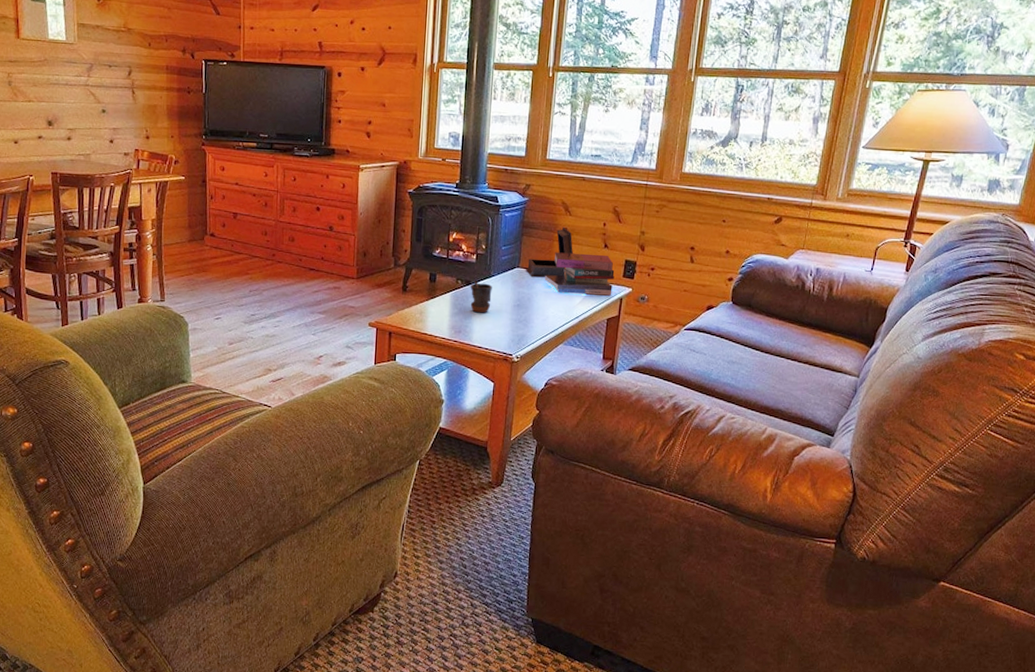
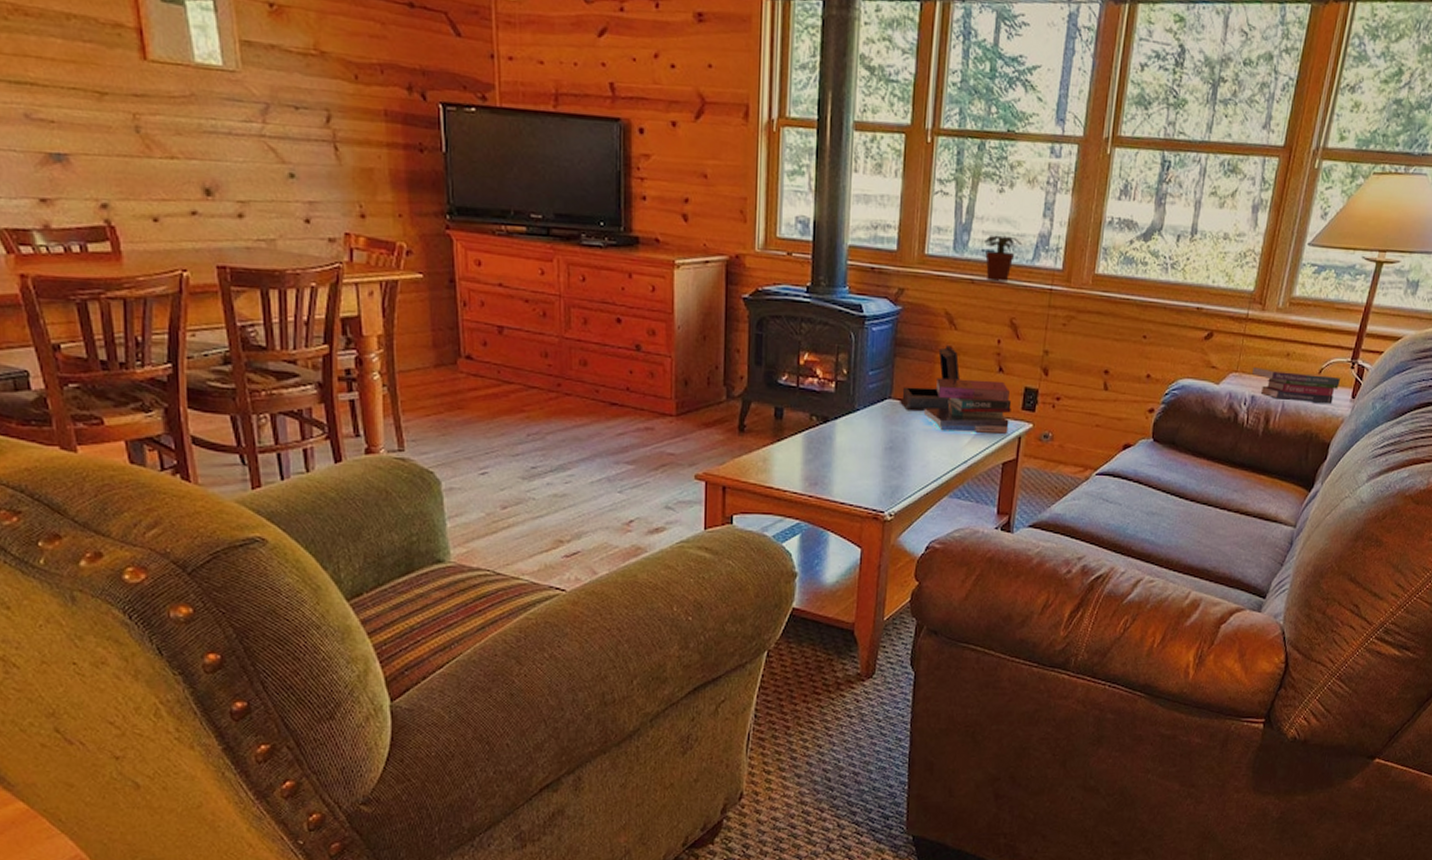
mug: present [470,280,492,313] -> none [828,416,857,459]
potted plant: none [593,144,624,179] -> present [985,235,1023,282]
books: none [817,245,895,276] -> present [1252,367,1340,405]

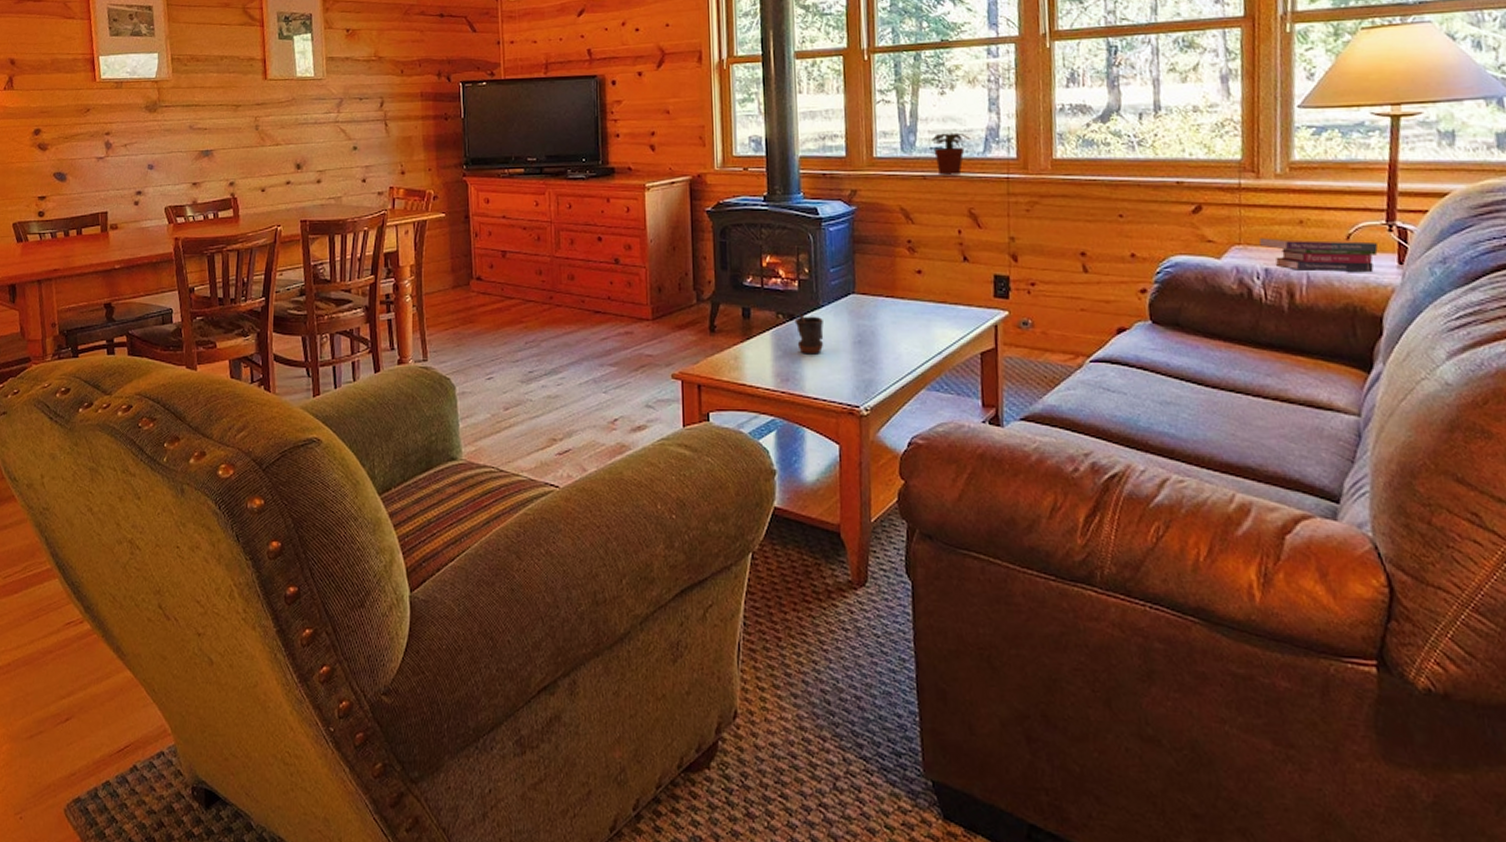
mug: none [828,416,857,459] -> present [794,313,824,354]
decorative box: present [899,344,960,412] -> none [863,238,923,305]
books: present [923,378,1012,434] -> none [889,270,983,323]

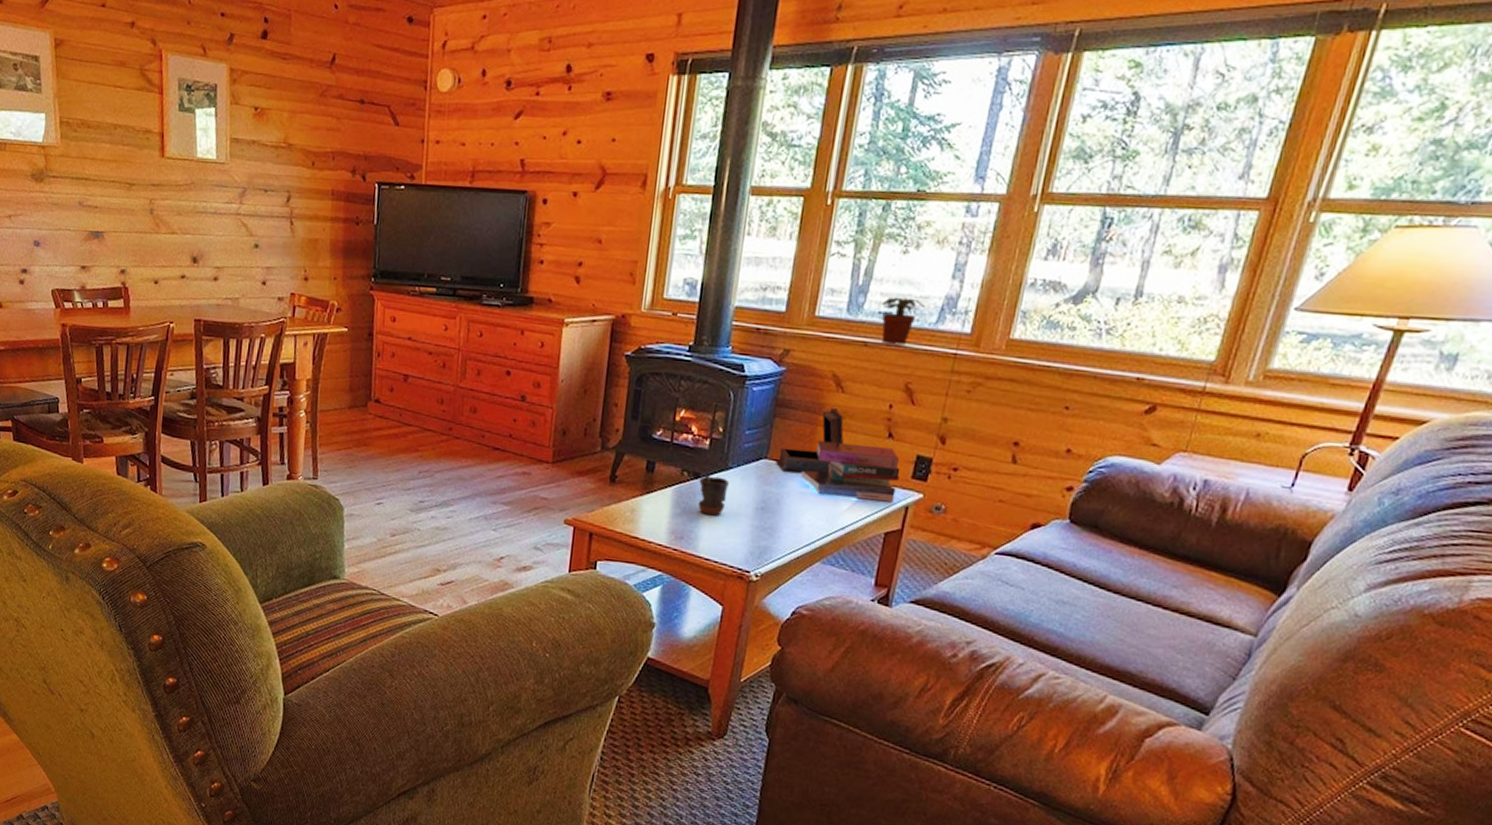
decorative box: none [863,238,923,305] -> present [775,407,844,474]
books: none [889,270,983,323] -> present [800,440,901,503]
books: present [1259,238,1378,273] -> none [1207,447,1332,496]

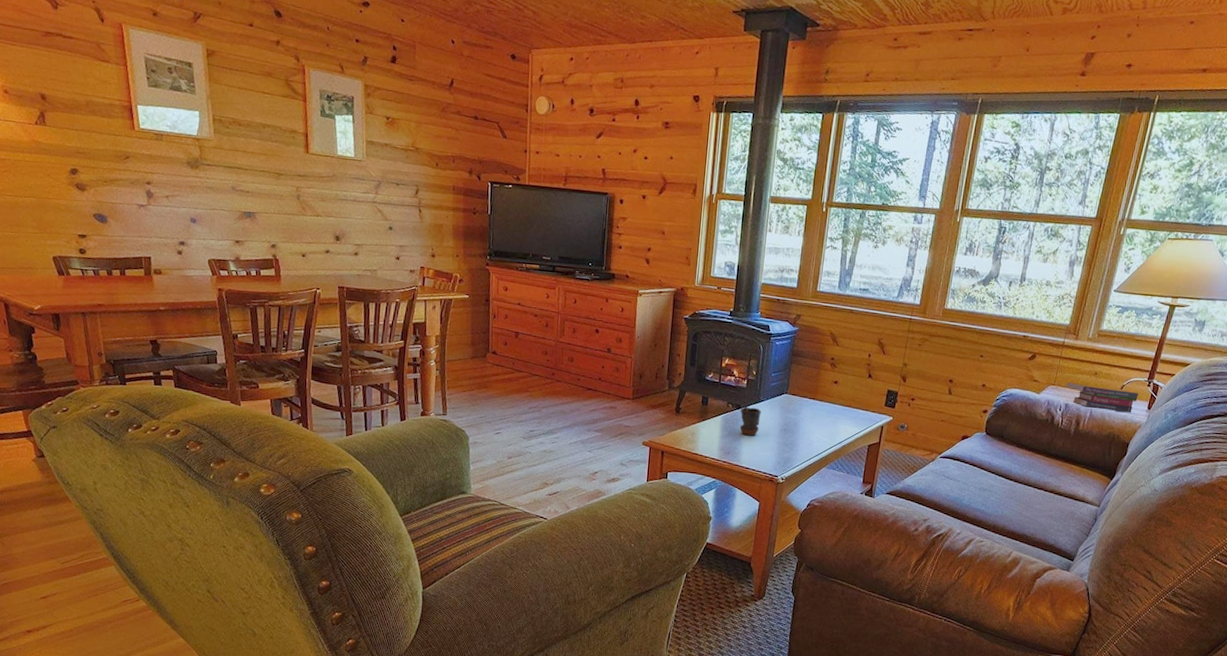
decorative box: present [775,407,844,474] -> none [793,356,839,405]
books: present [800,440,901,503] -> none [810,380,877,424]
potted plant: present [881,297,926,345] -> none [862,278,891,312]
books: none [1207,447,1332,496] -> present [1067,382,1138,413]

